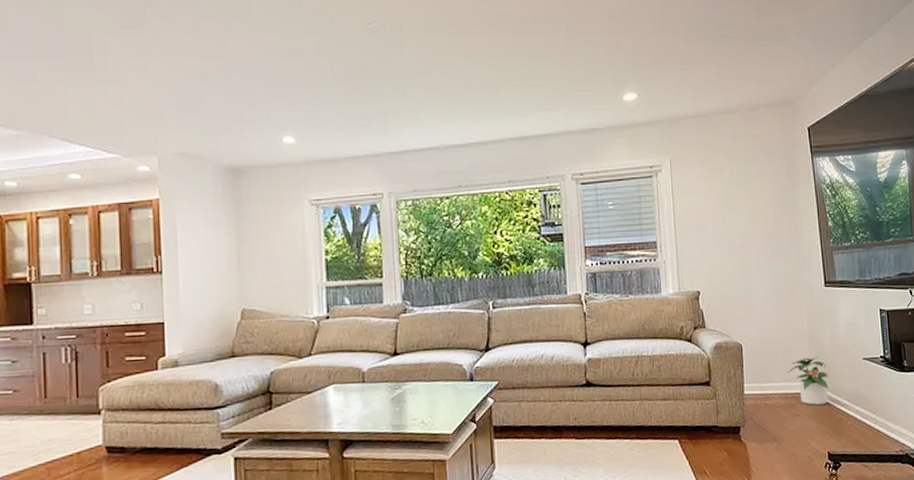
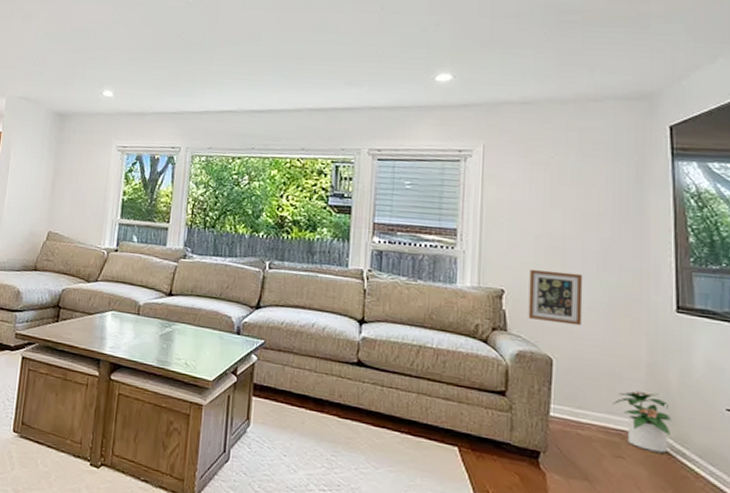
picture frame: none [718,266,761,313] -> present [528,269,583,326]

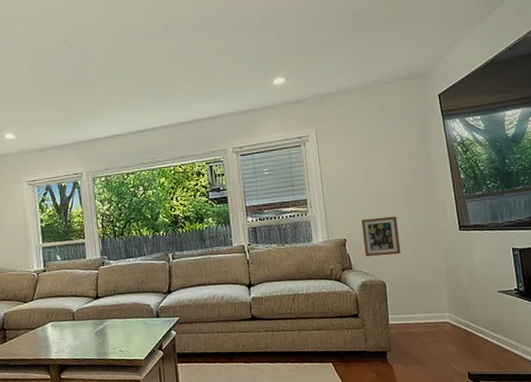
potted plant: present [613,390,672,453] -> none [428,290,466,333]

